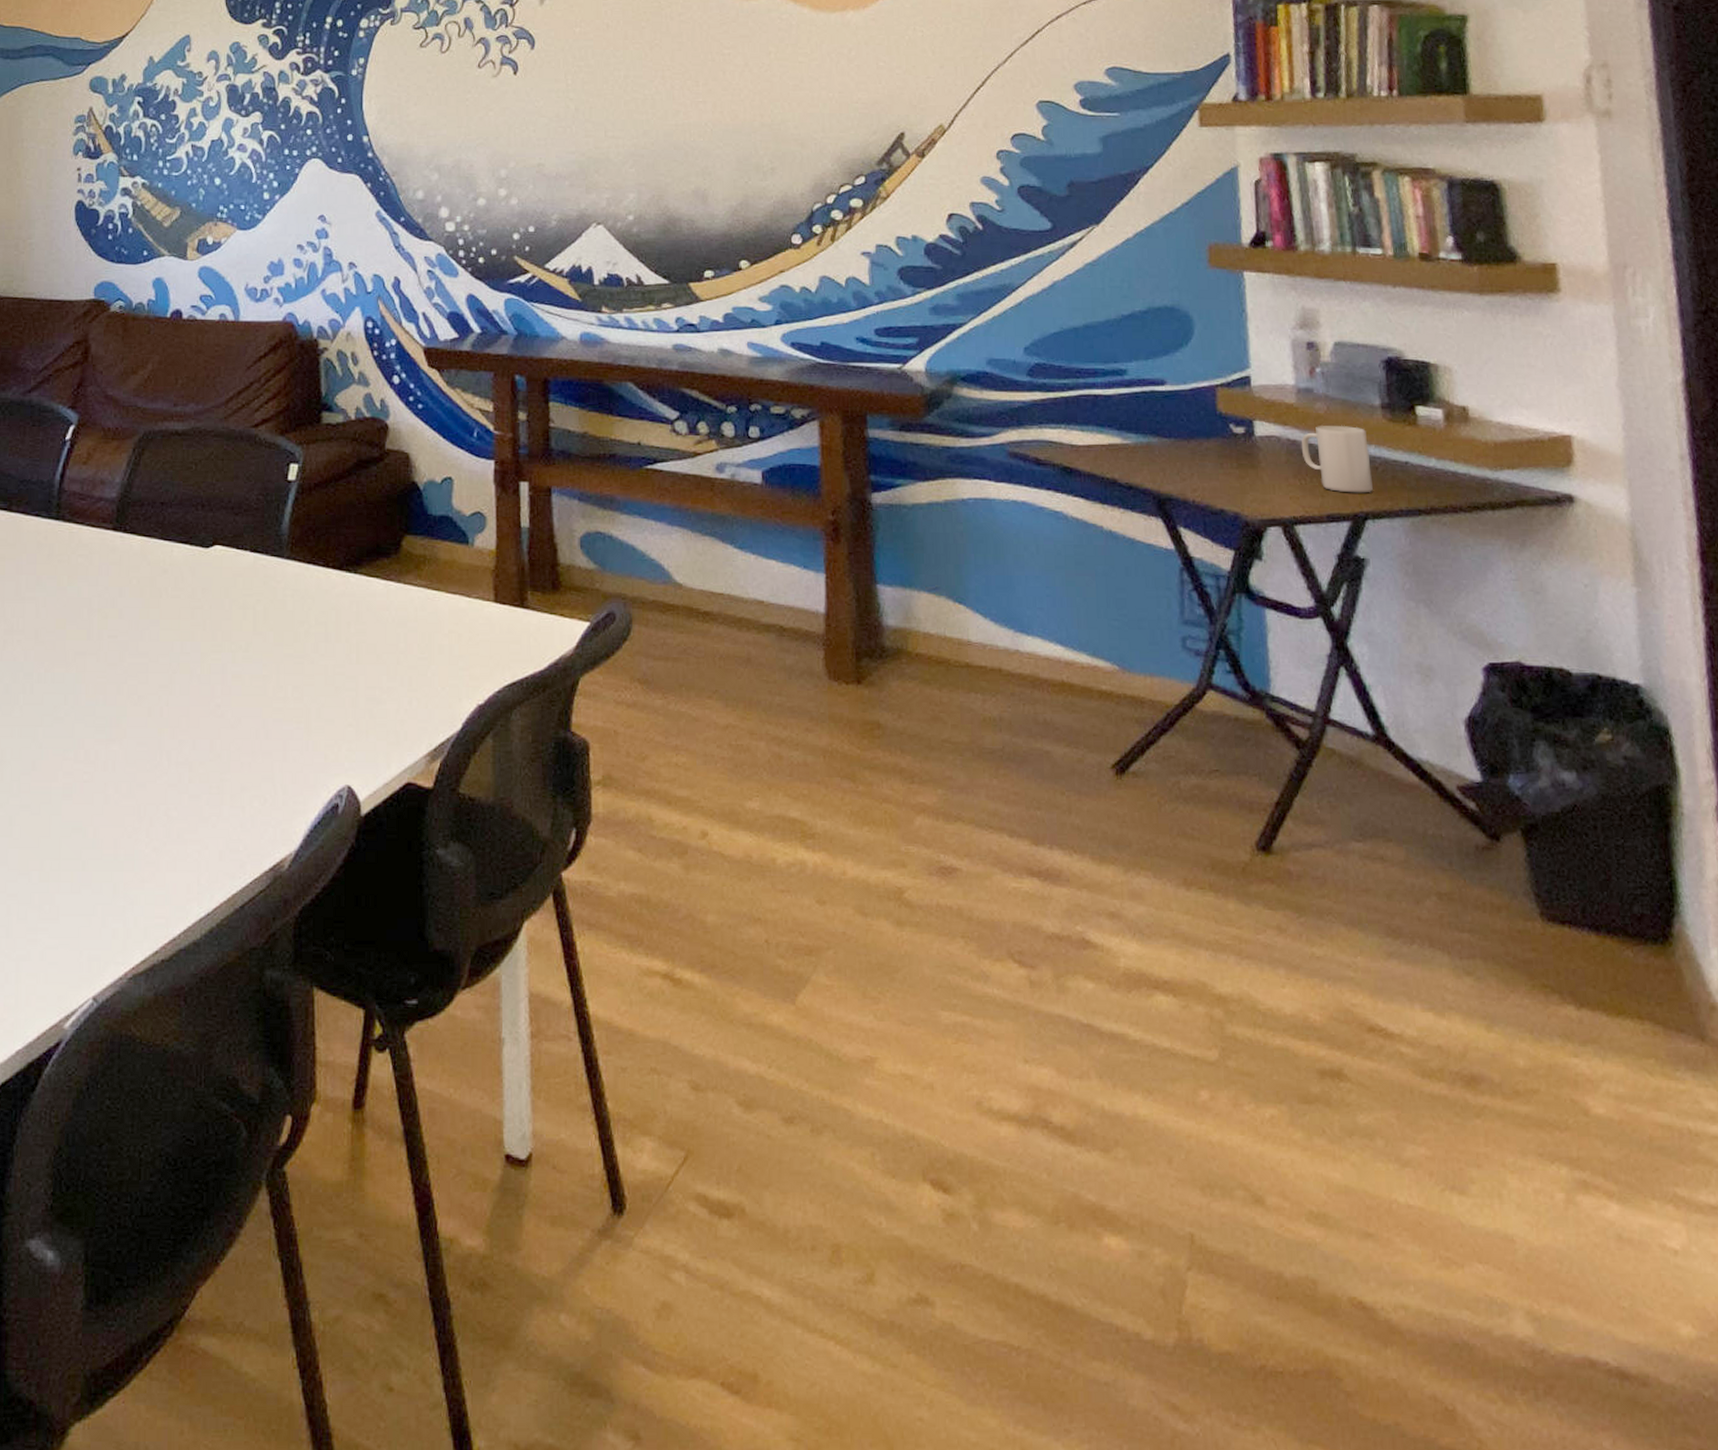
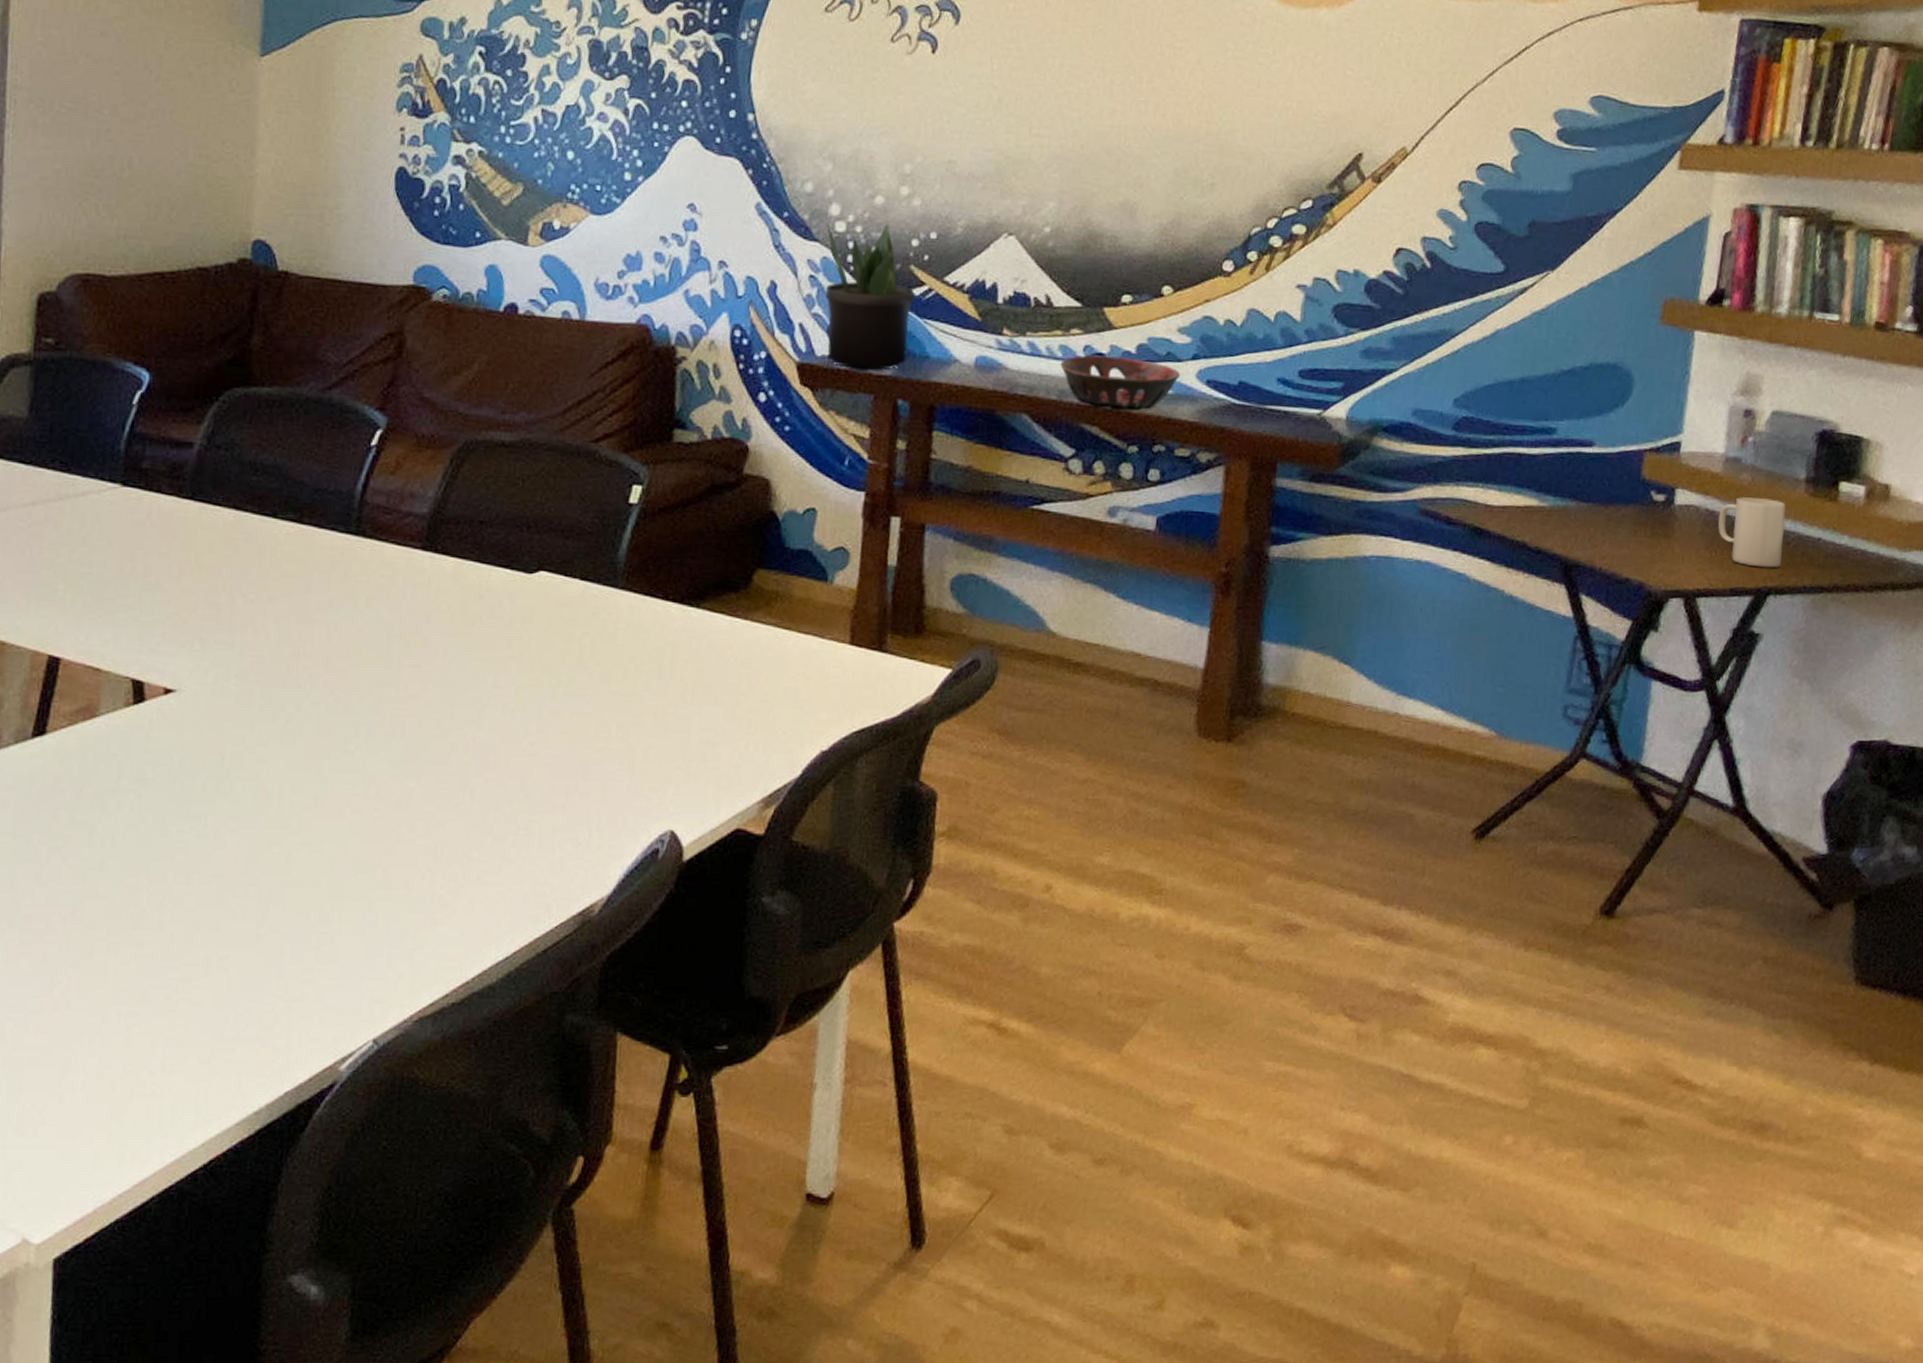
planter: none [438,222,520,350] -> present [825,222,914,370]
decorative bowl: none [656,326,766,375] -> present [1060,355,1180,412]

